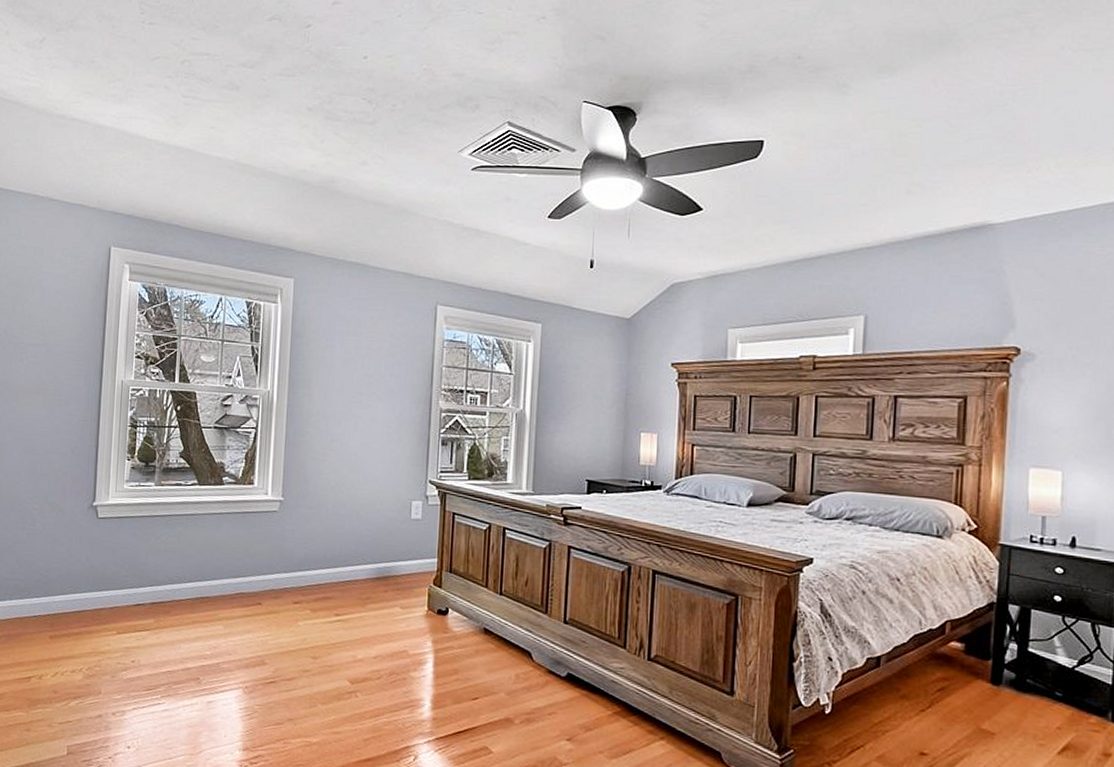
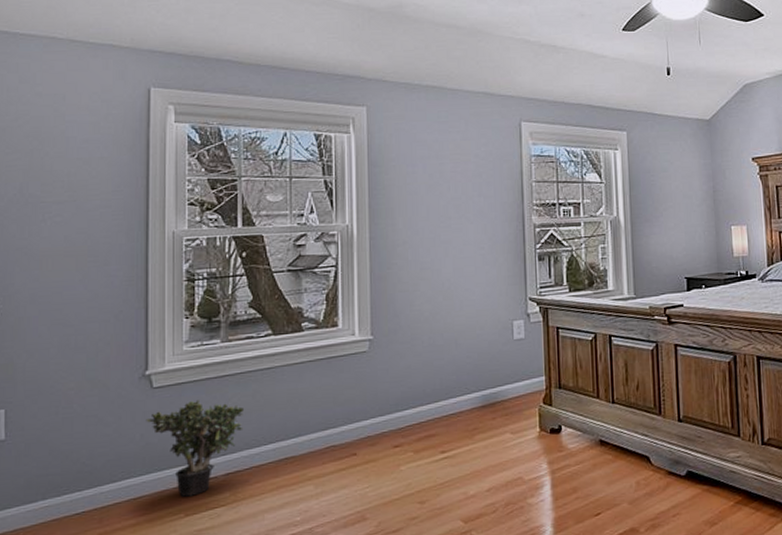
potted plant: none [91,534,171,617] -> present [146,399,245,497]

